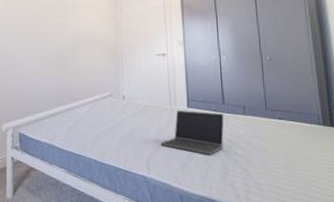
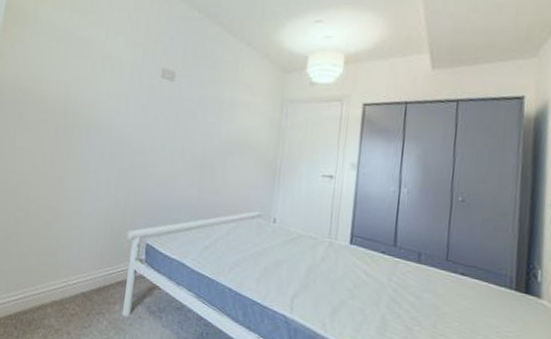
laptop computer: present [160,111,224,155] -> none [310,246,393,304]

